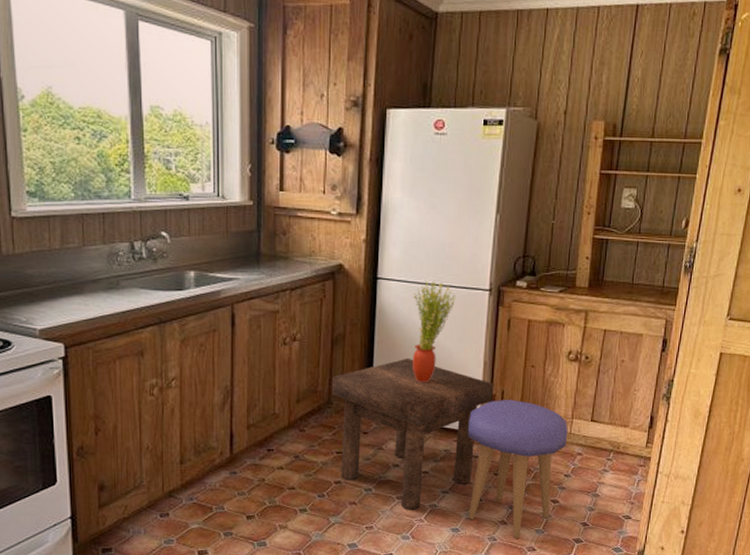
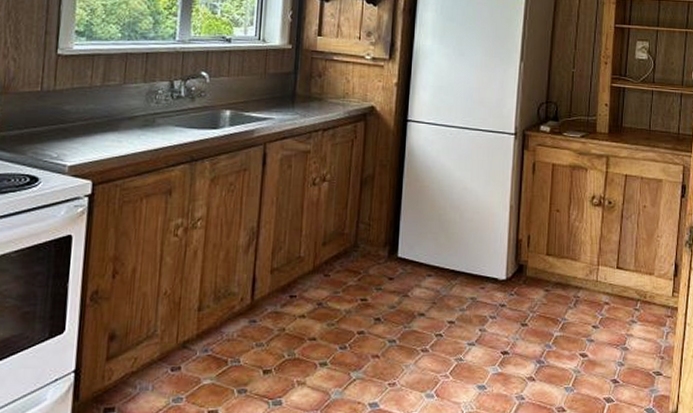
stool: present [331,358,493,510] -> none [358,200,519,364]
potted plant: present [412,280,456,382] -> none [439,123,483,226]
stool: present [467,400,568,538] -> none [494,245,594,397]

